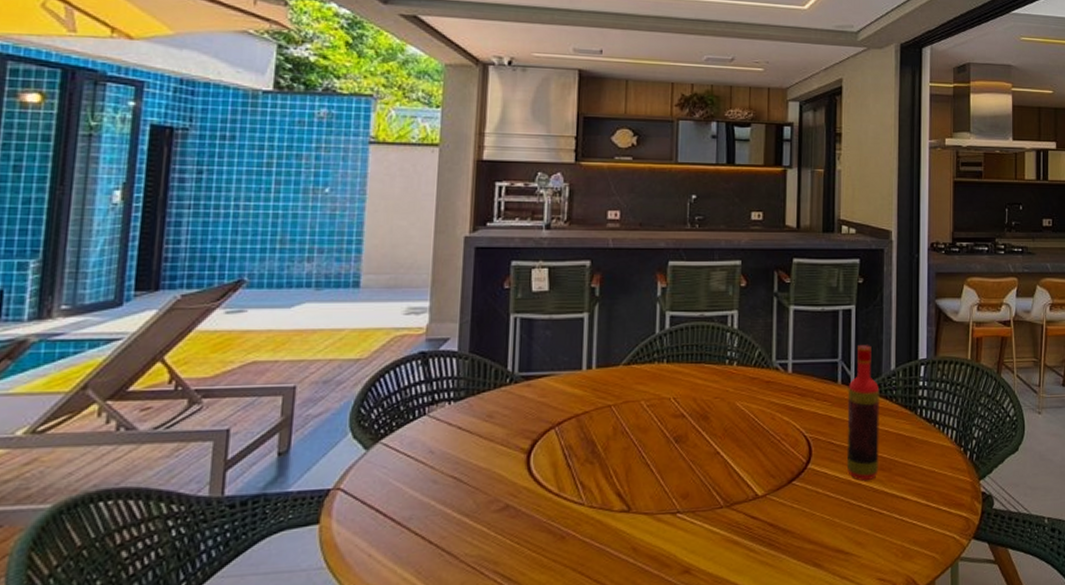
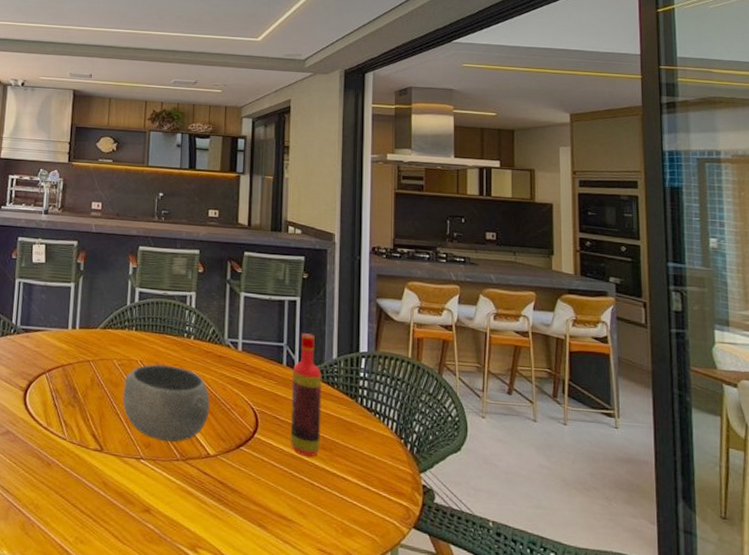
bowl: none [653,398,758,489] -> present [122,363,211,443]

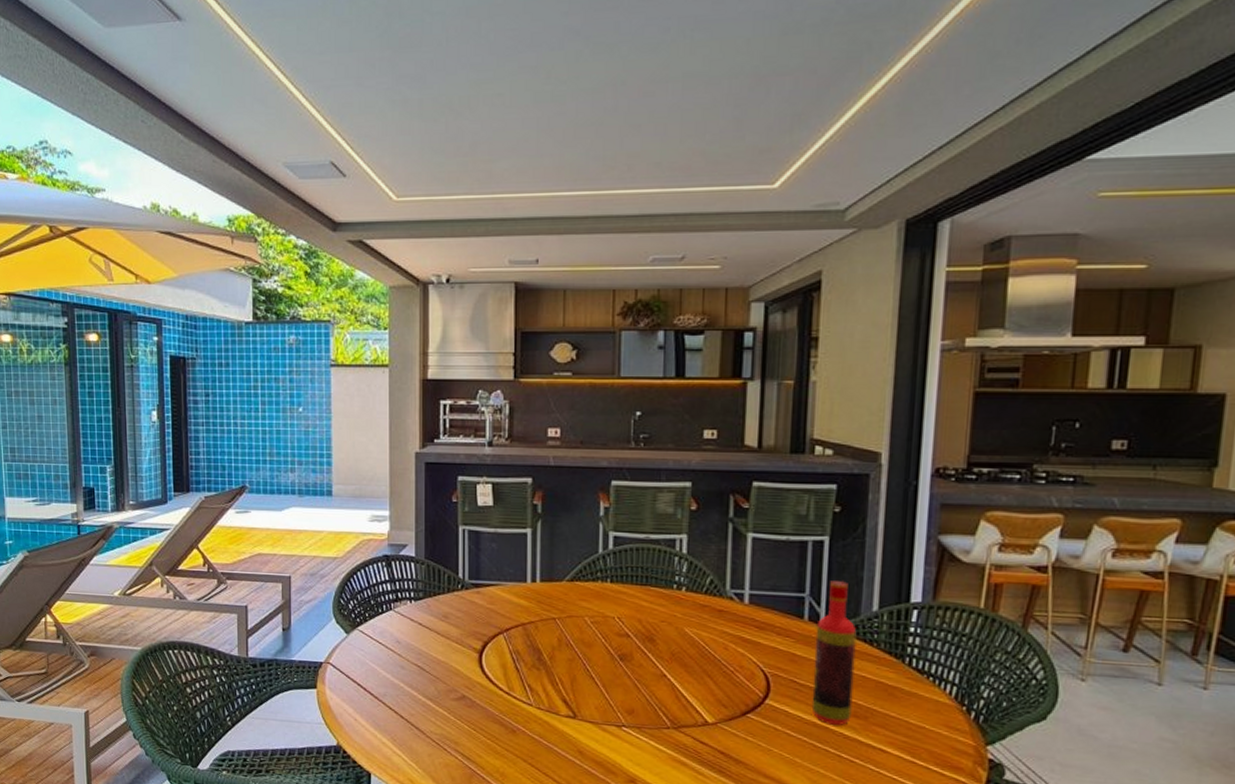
bowl: present [122,363,211,443] -> none [597,620,709,709]

